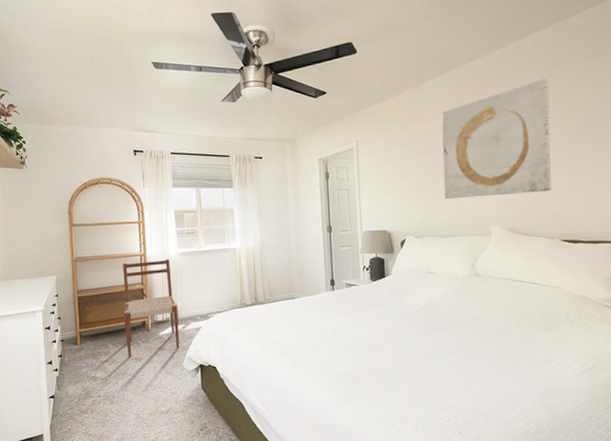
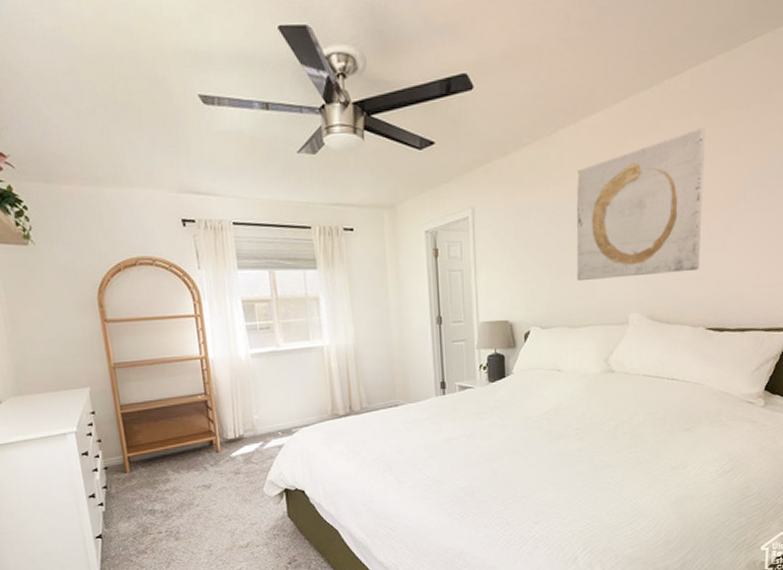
chair: present [123,258,180,358] -> none [178,361,258,485]

